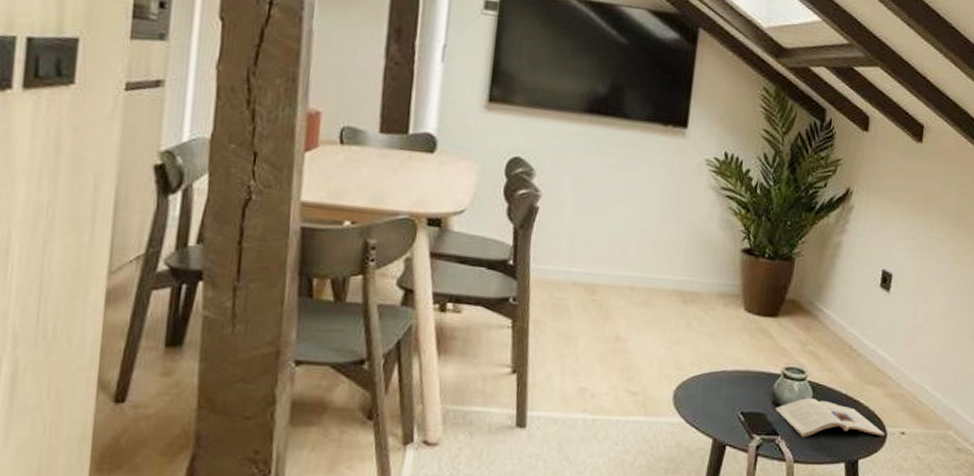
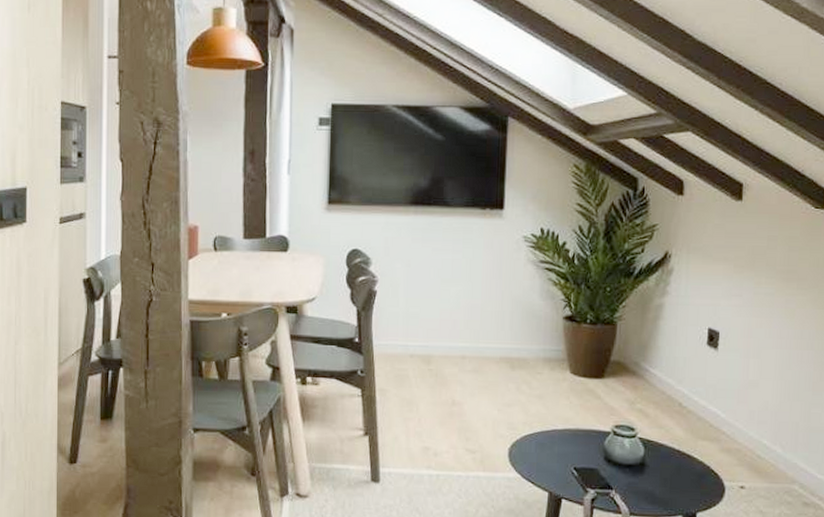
magazine: present [775,397,885,438] -> none [607,453,723,492]

